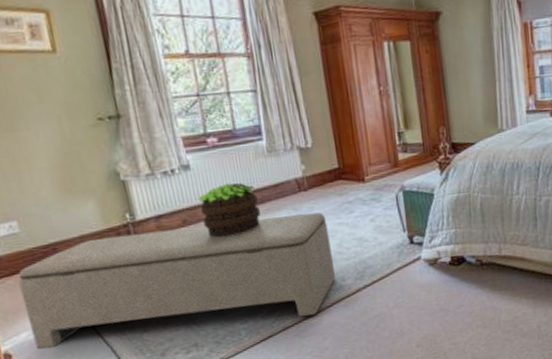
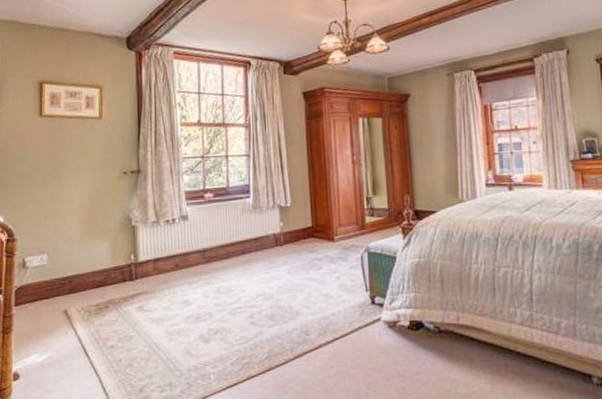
bench: present [18,212,337,350] -> none [38,266,301,373]
potted plant: present [198,183,261,238] -> none [190,234,240,283]

